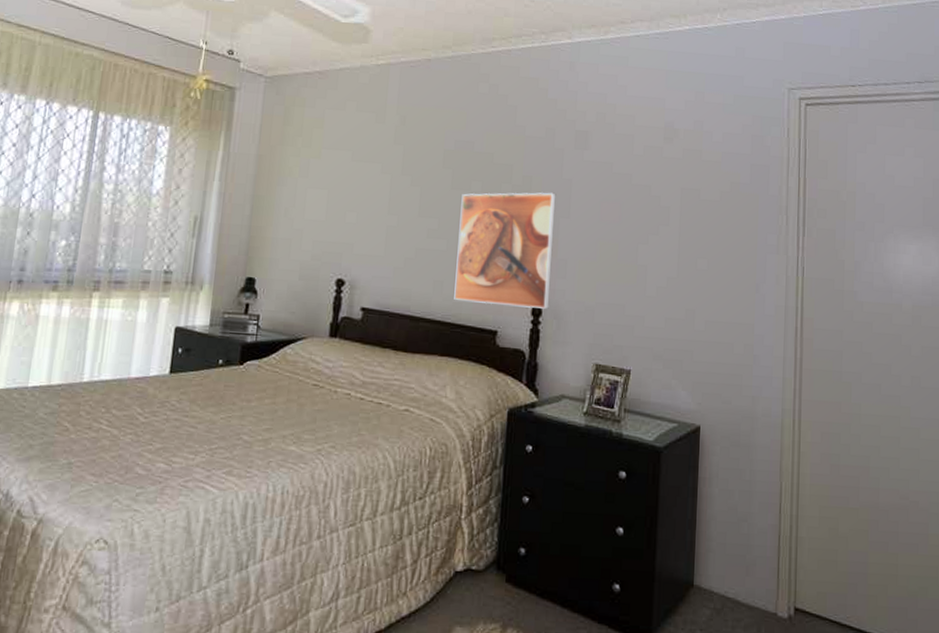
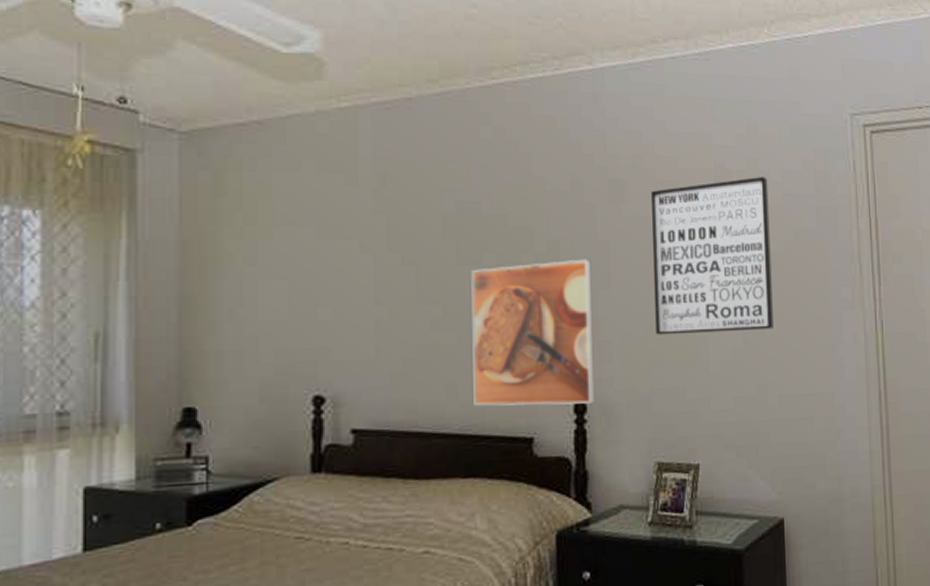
wall art: none [604,136,710,264] -> present [650,177,774,335]

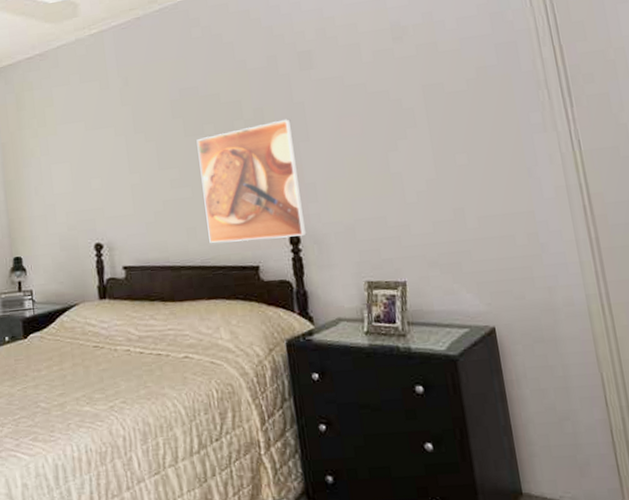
wall art: present [650,177,774,335] -> none [335,26,465,175]

